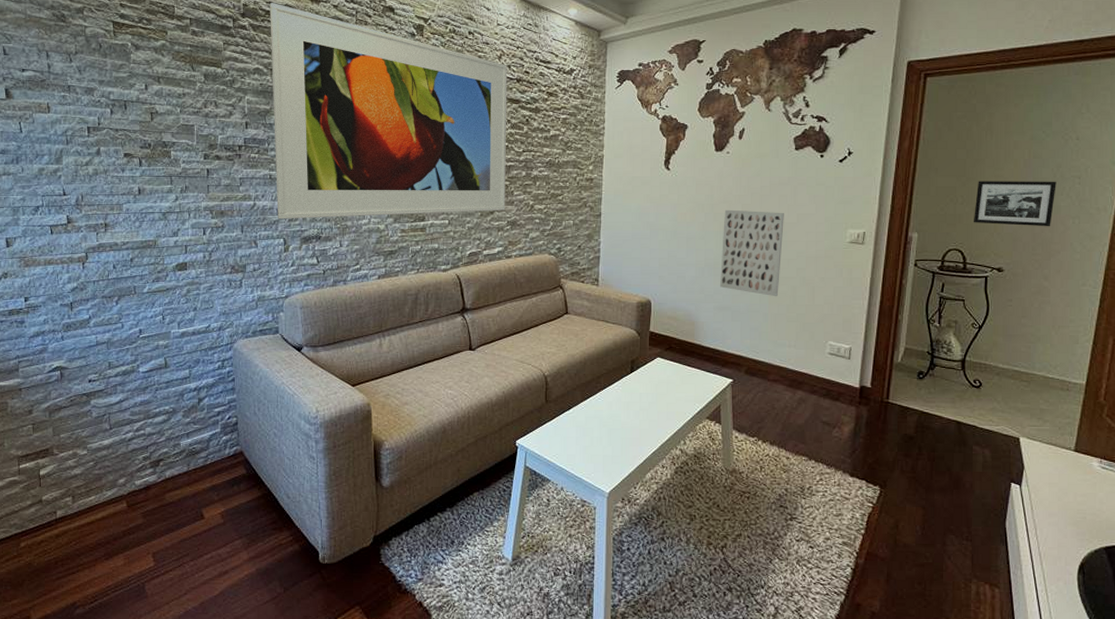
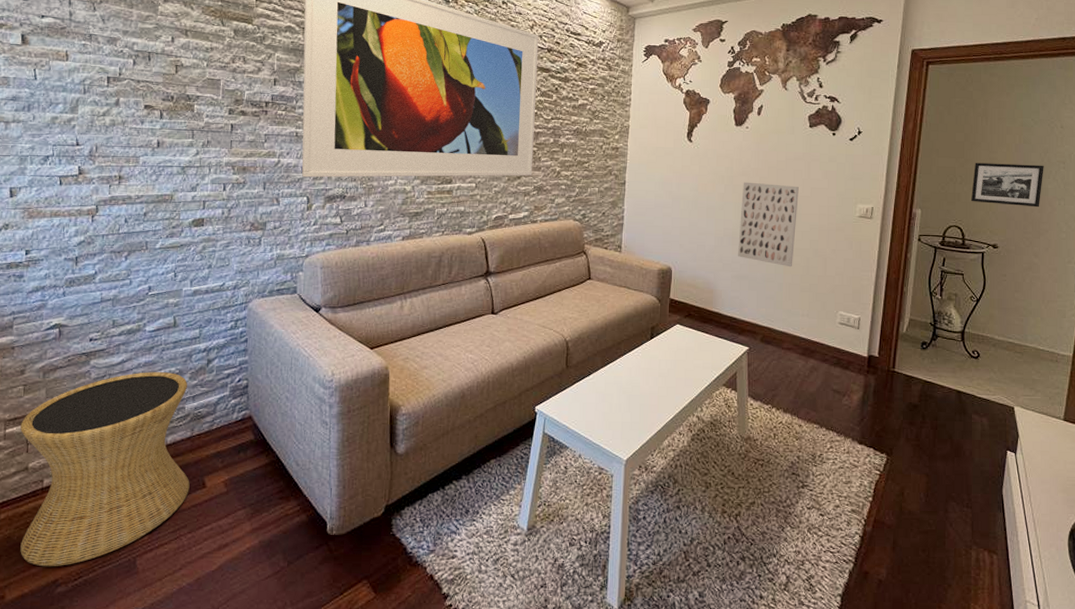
side table: none [33,410,189,590] -> present [20,372,190,566]

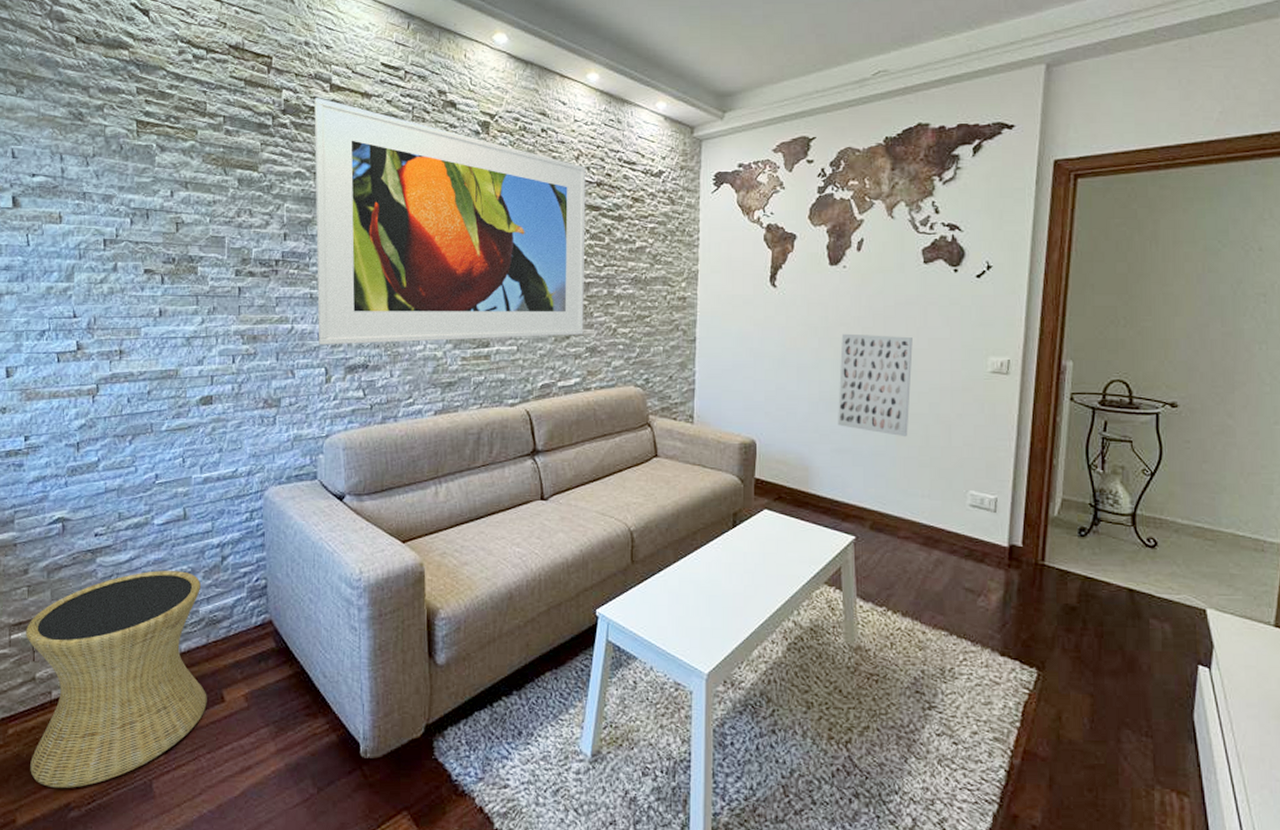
picture frame: present [970,162,1044,208] -> none [1138,299,1238,354]

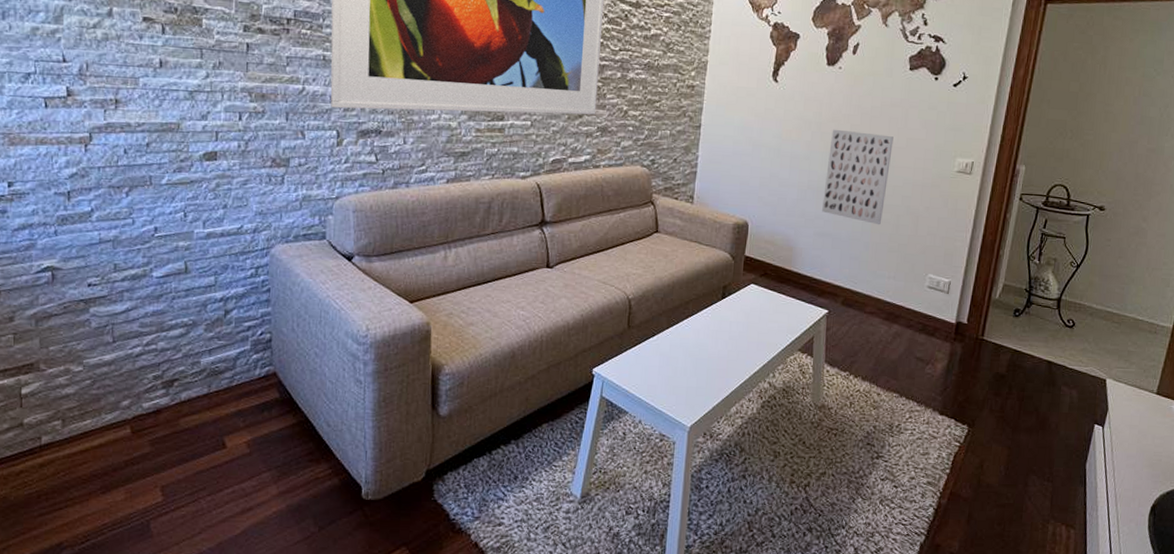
side table: present [26,570,207,788] -> none [12,322,208,529]

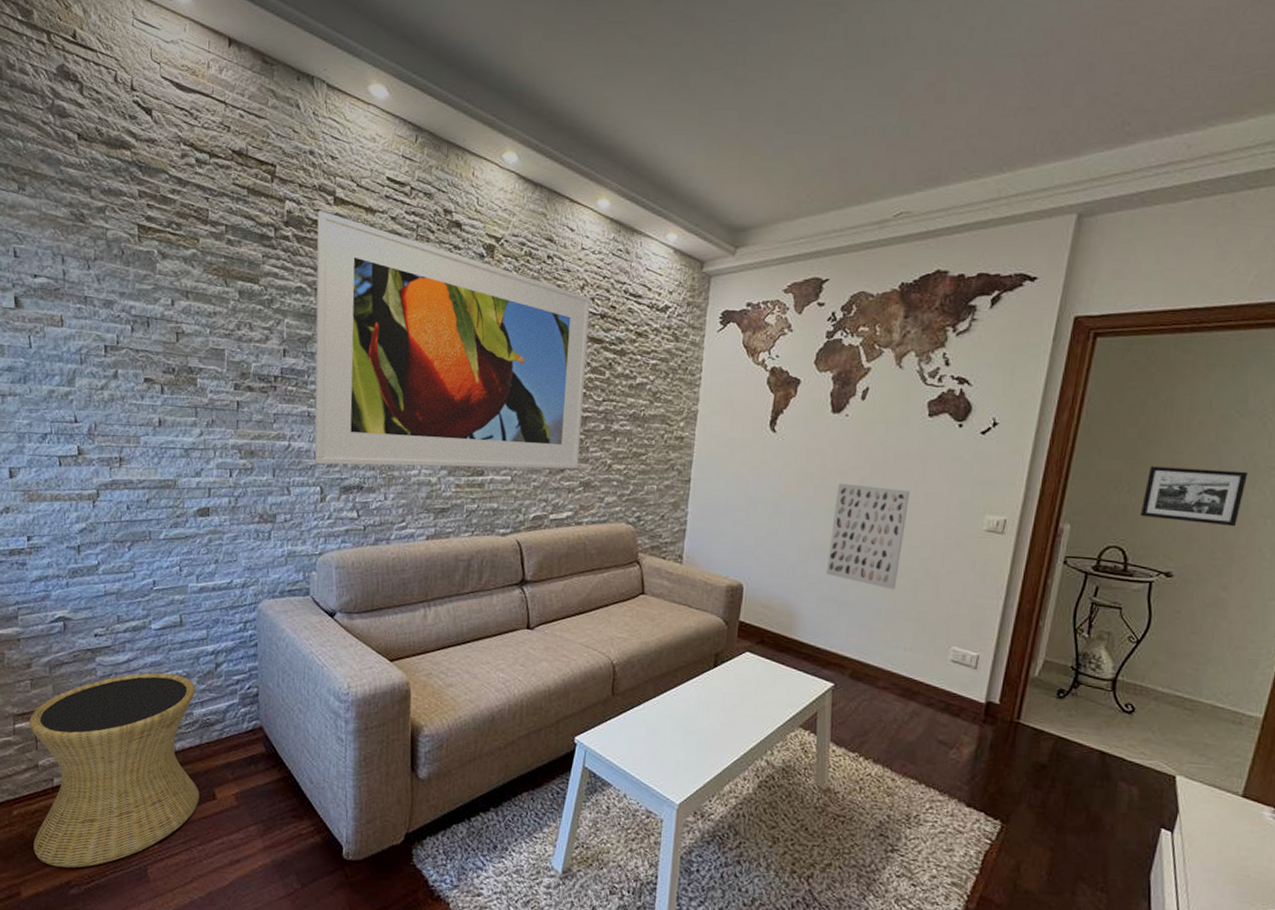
side table: none [12,322,208,529] -> present [29,672,200,868]
picture frame: none [1080,115,1163,168] -> present [1139,466,1248,527]

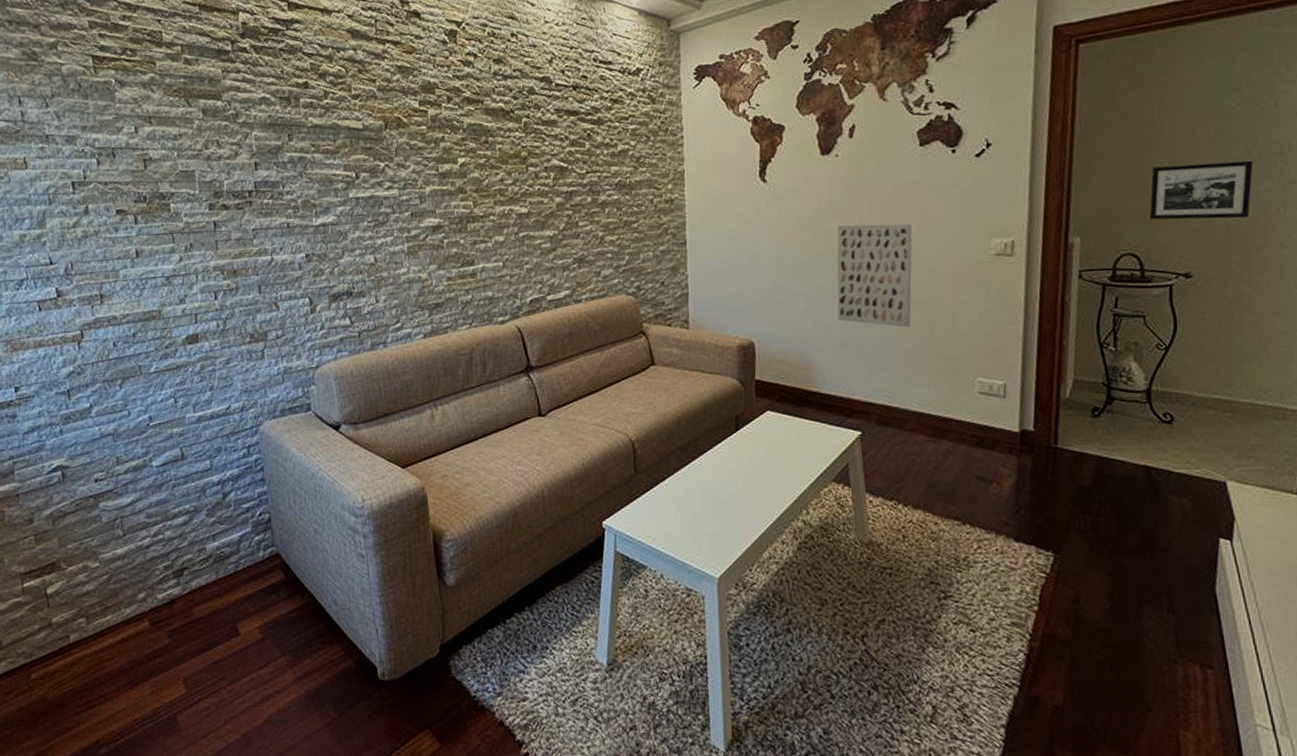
side table: present [29,672,200,868] -> none [37,510,223,727]
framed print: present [314,211,591,469] -> none [273,18,570,275]

